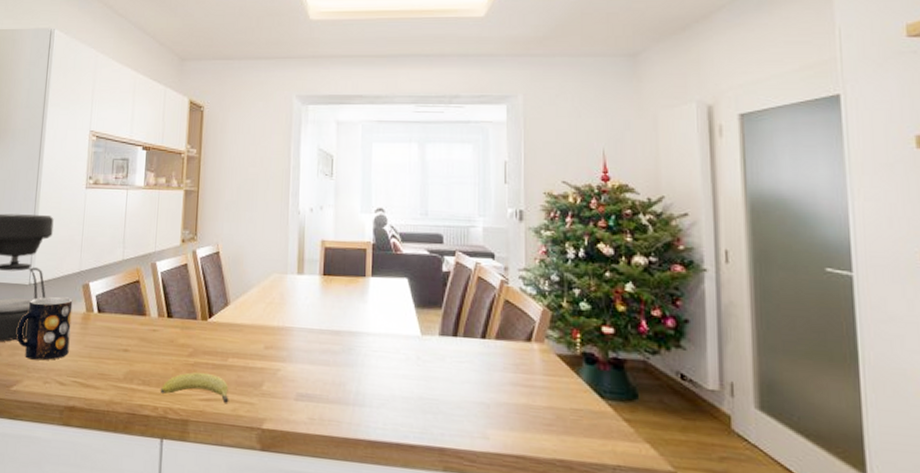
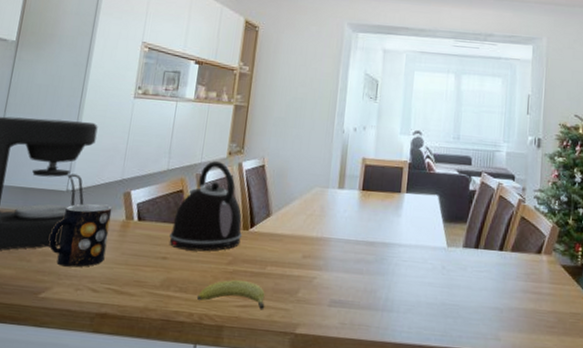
kettle: none [128,248,202,343] -> present [169,160,243,252]

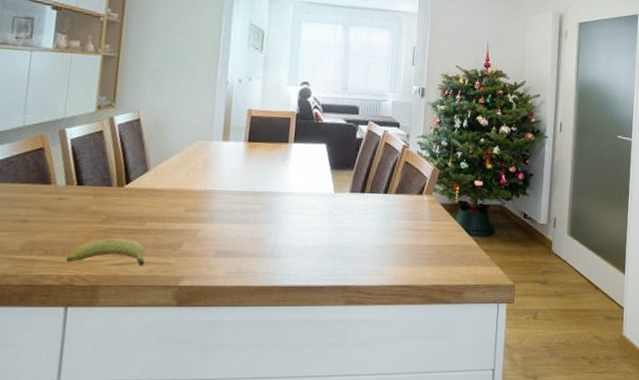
kettle: present [169,160,243,252] -> none [28,115,117,212]

